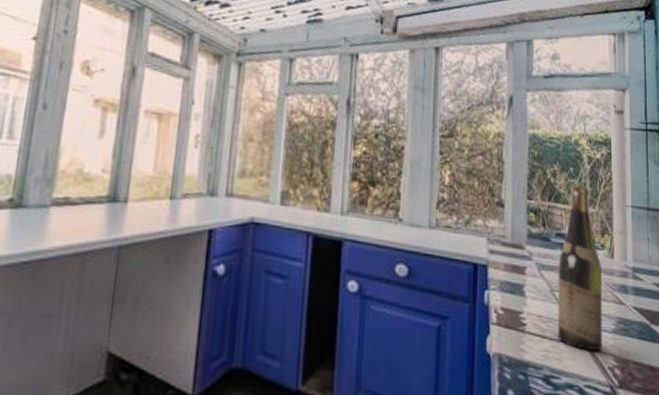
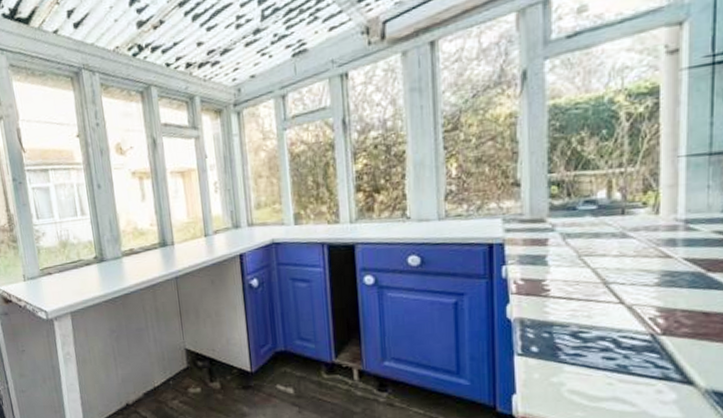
wine bottle: present [558,186,603,352] -> none [587,146,644,306]

